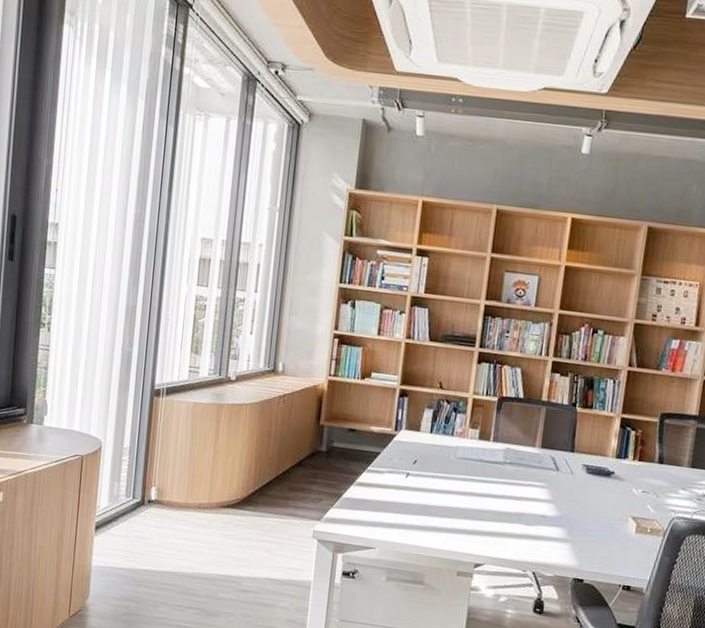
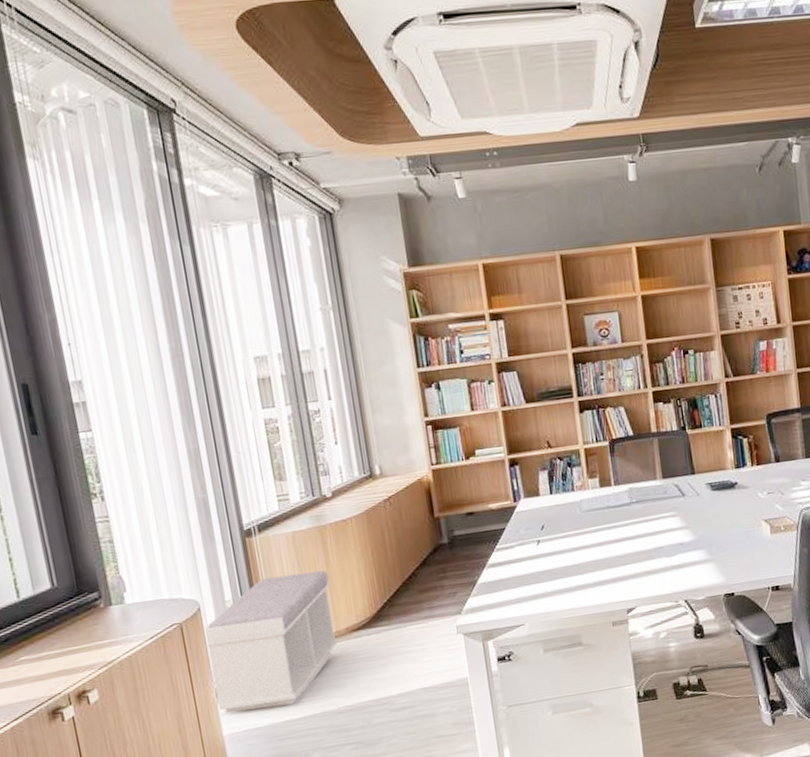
bench: none [94,436,215,556] -> present [204,570,339,713]

